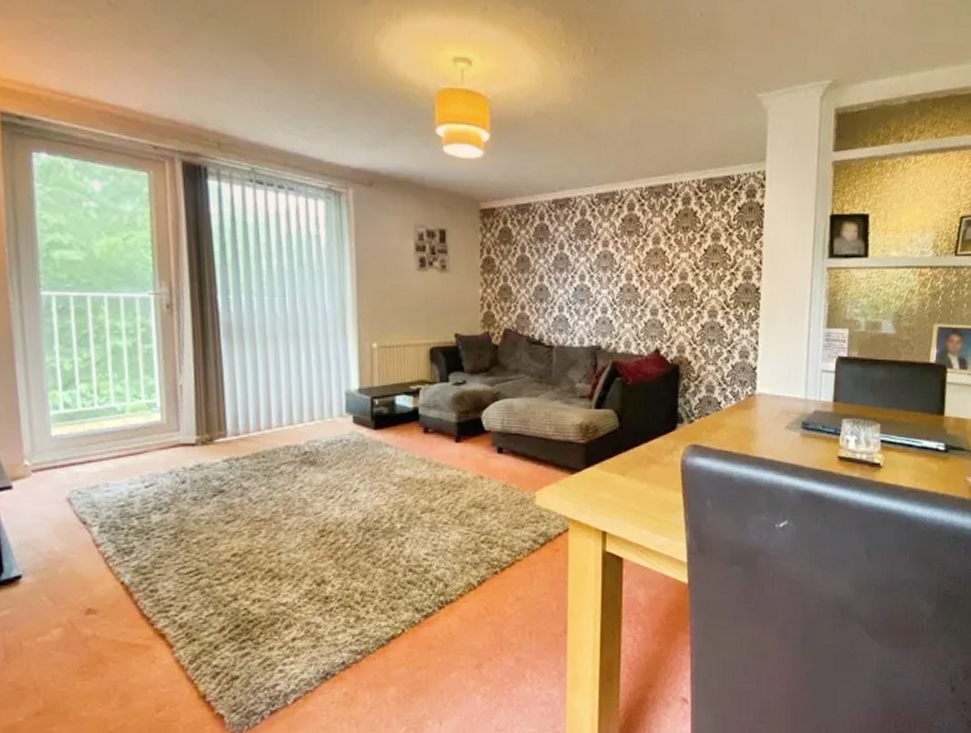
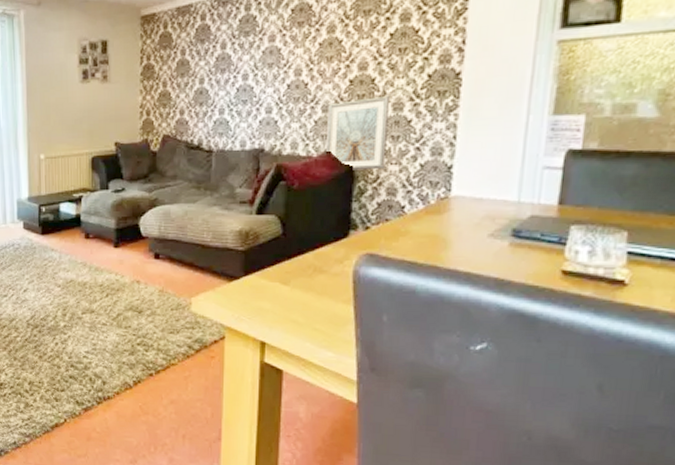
picture frame: none [655,304,705,369] -> present [326,96,389,170]

